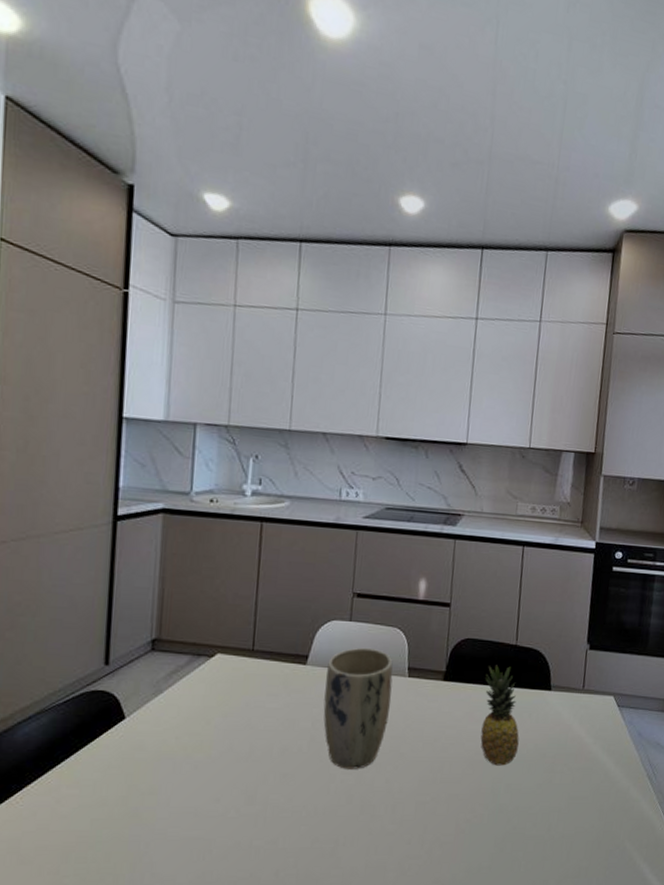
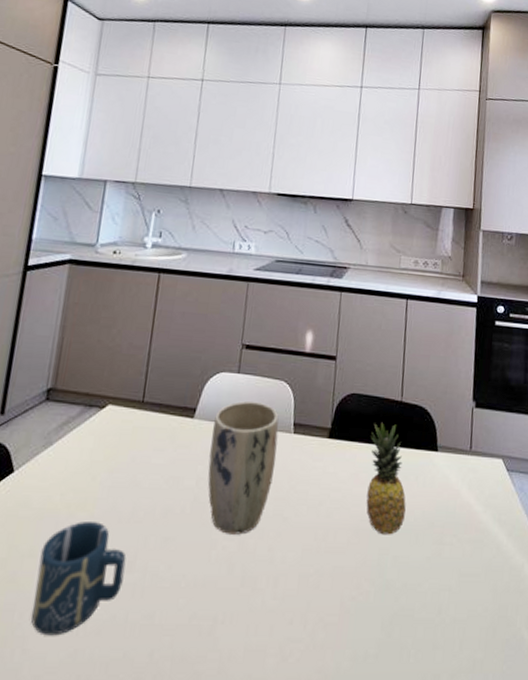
cup: none [157,761,247,861] -> present [31,520,126,636]

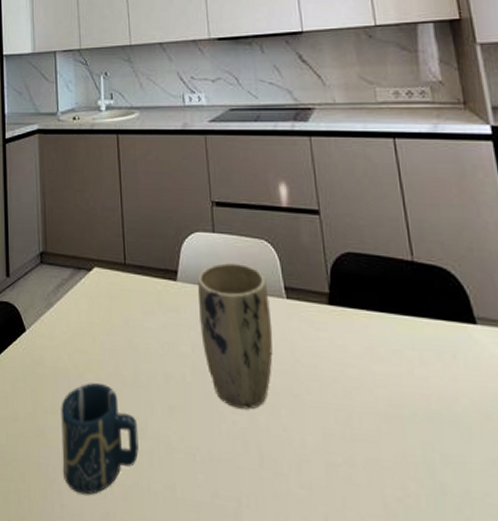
fruit: present [366,422,406,535] -> none [381,286,448,426]

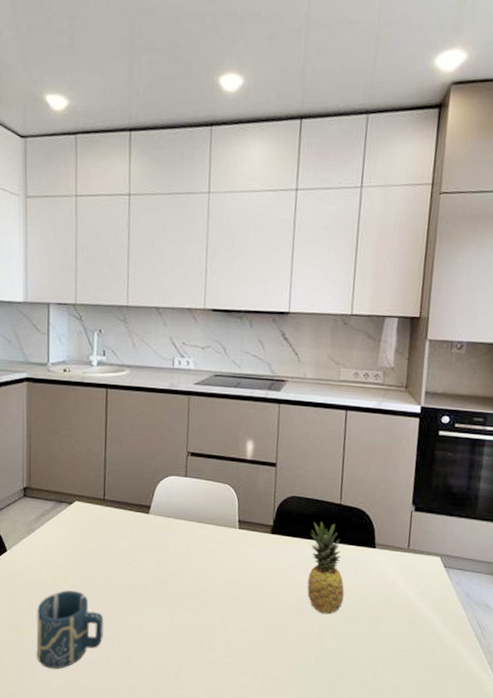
plant pot: present [198,262,273,410] -> none [165,501,225,607]
fruit: none [381,286,448,426] -> present [307,521,345,615]

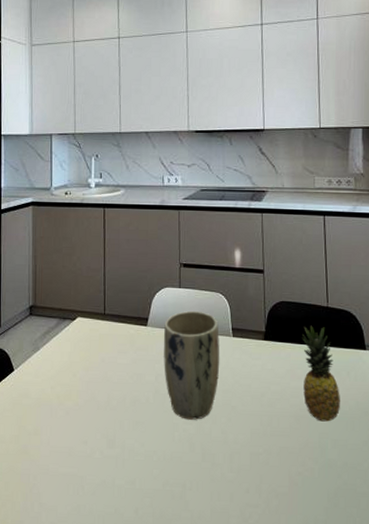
cup: present [36,590,104,669] -> none [42,408,108,494]
plant pot: none [165,501,225,607] -> present [164,310,220,420]

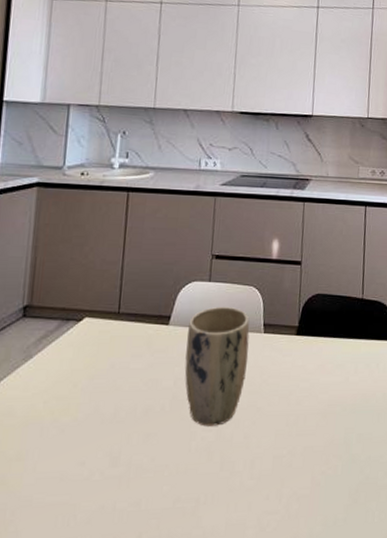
fruit: present [302,325,340,422] -> none [332,318,369,416]

